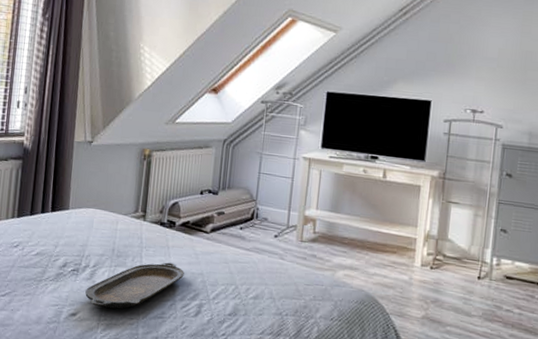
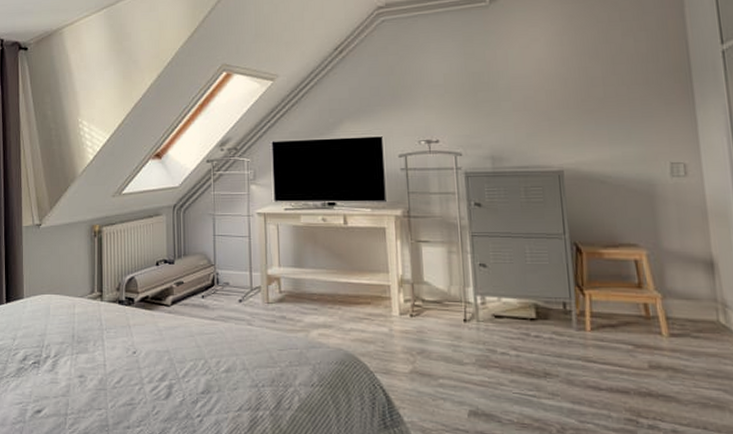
serving tray: present [85,262,185,309] -> none [49,343,149,400]

